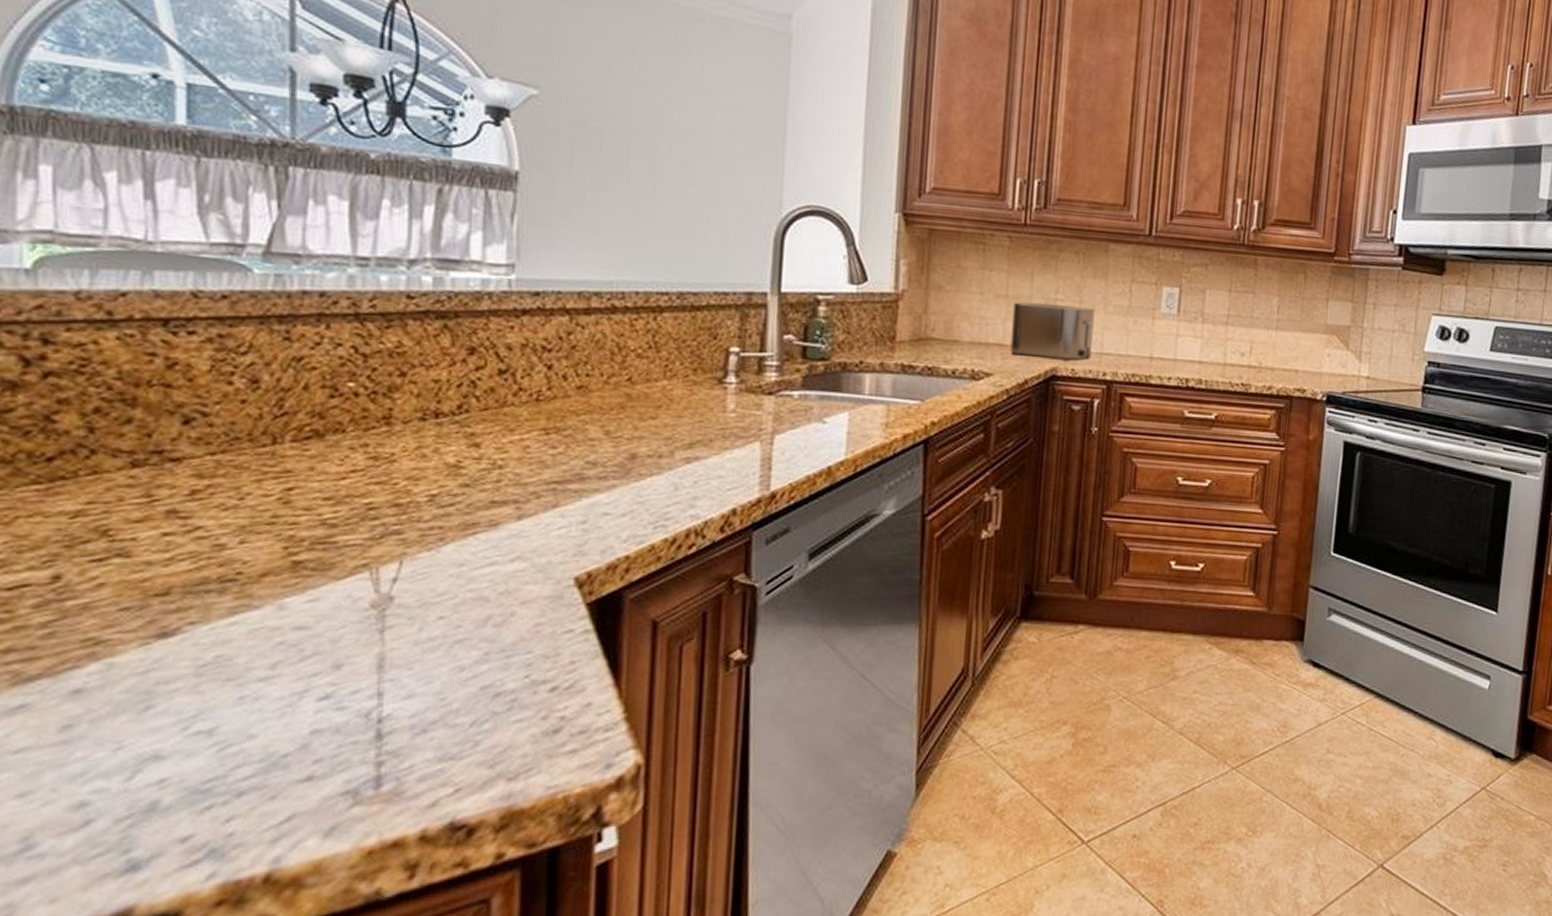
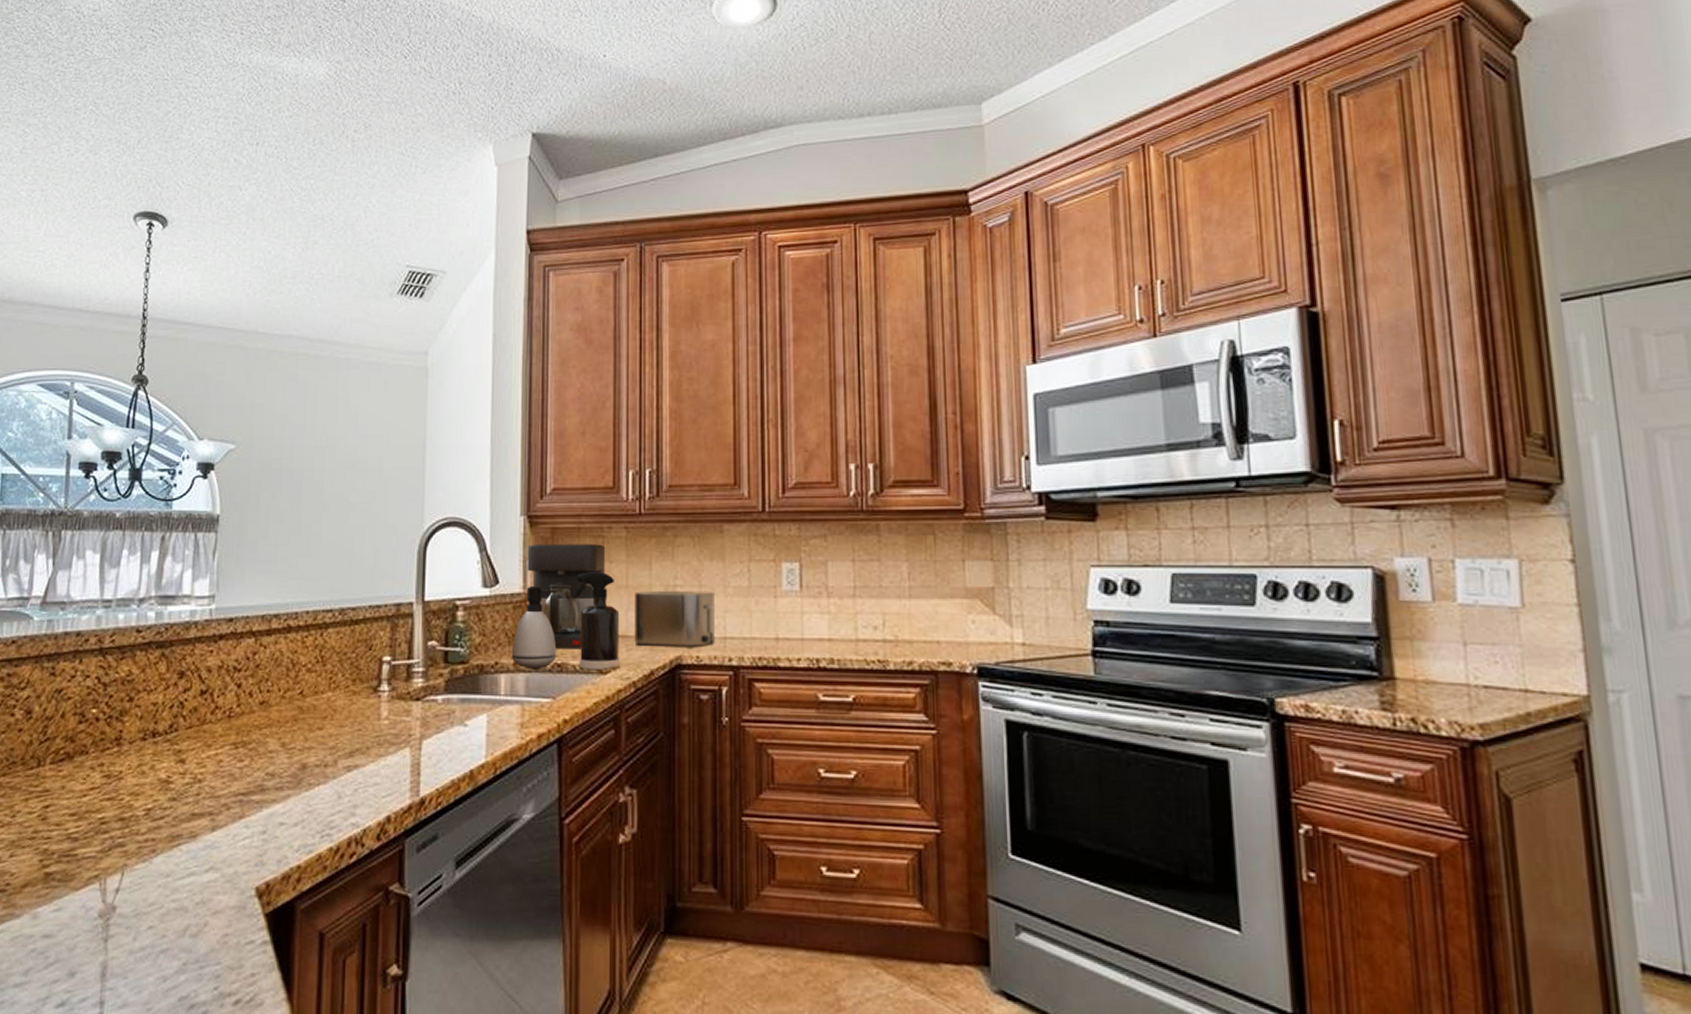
soap dispenser: none [879,287,932,371] -> present [512,586,558,670]
coffee maker: none [899,244,986,354] -> present [527,544,606,649]
spray bottle: none [949,278,997,376] -> present [573,572,620,669]

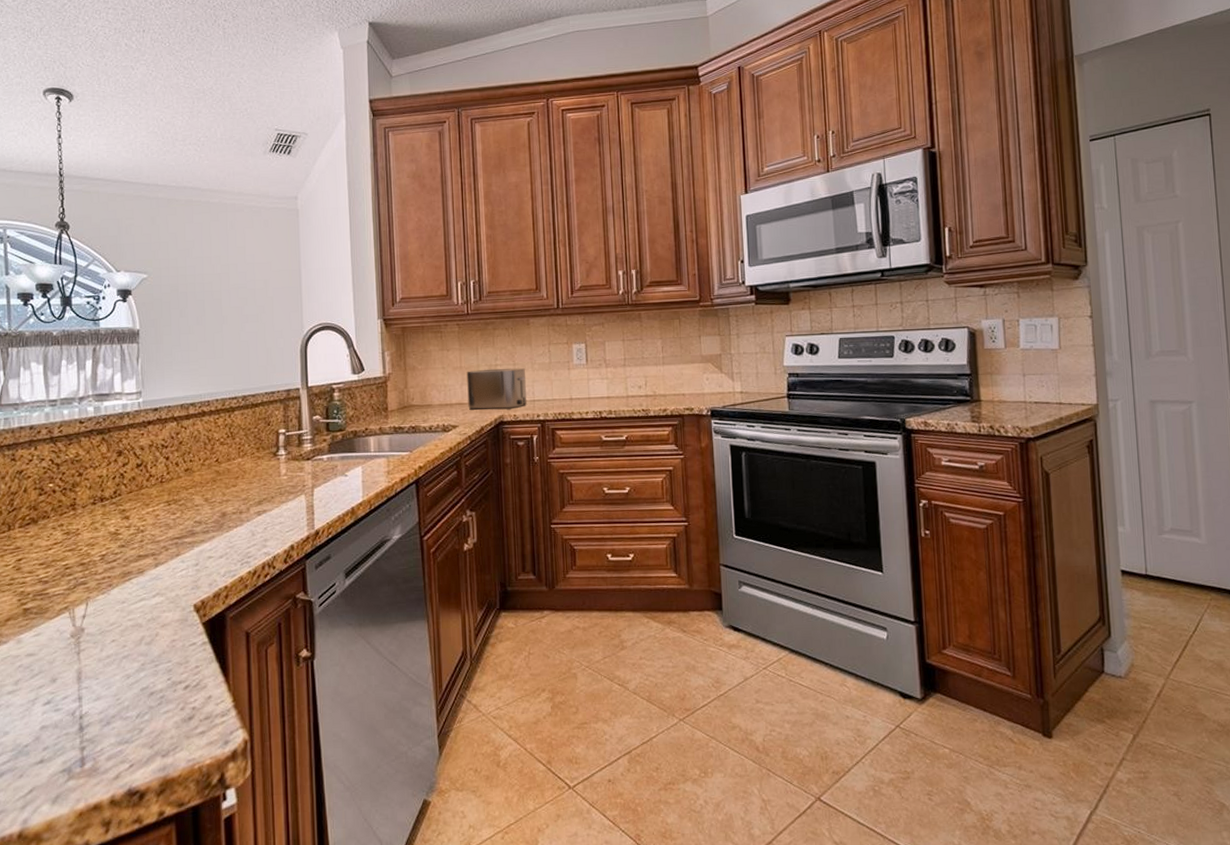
soap dispenser: present [512,586,558,670] -> none [377,371,411,432]
coffee maker: present [527,544,606,649] -> none [384,337,444,416]
spray bottle: present [573,572,620,669] -> none [421,358,458,429]

